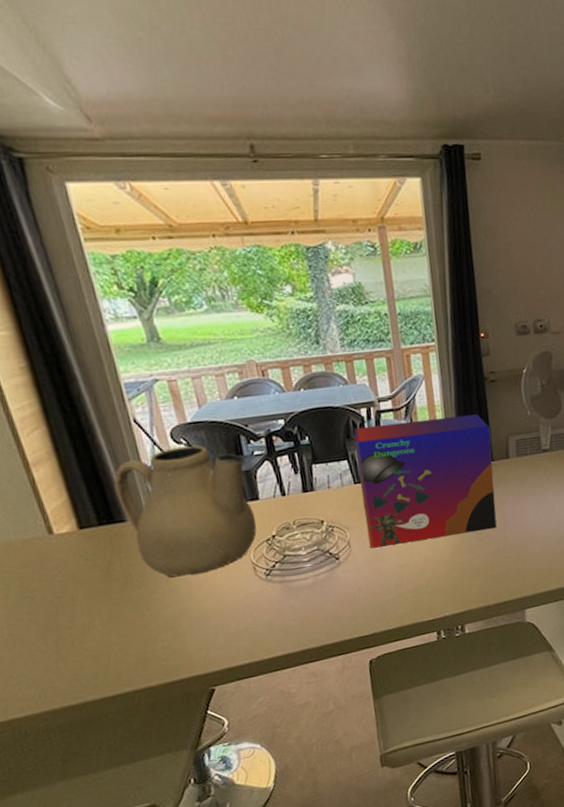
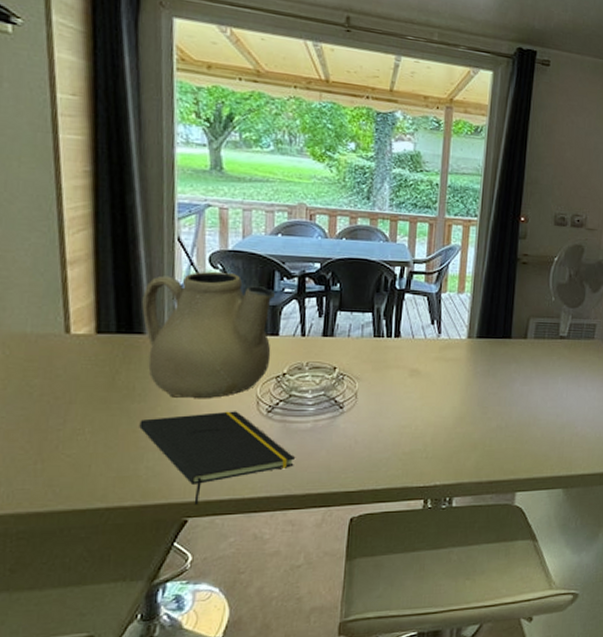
notepad: none [145,580,303,674] -> present [139,411,295,505]
cereal box: present [353,414,497,549] -> none [375,283,513,404]

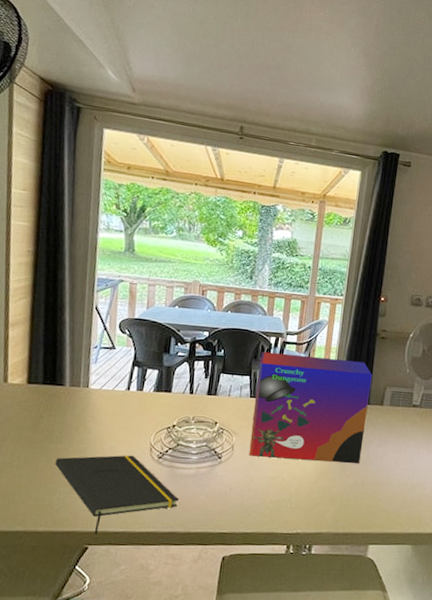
teapot: present [142,271,275,399] -> none [64,335,170,443]
cereal box: none [375,283,513,404] -> present [248,351,372,463]

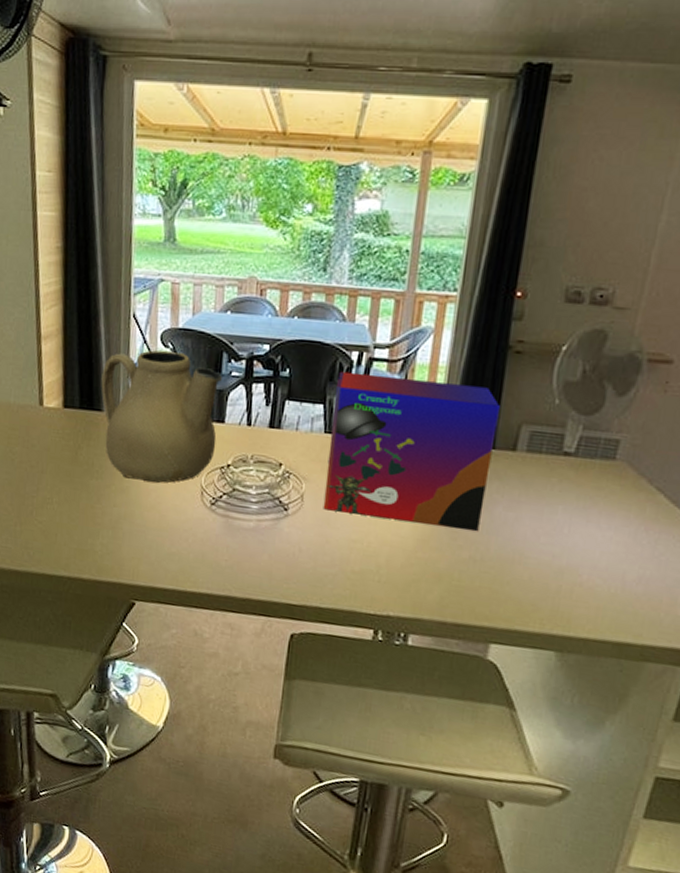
notepad: present [55,455,179,534] -> none [96,496,236,589]
teapot: none [64,335,170,443] -> present [101,350,222,483]

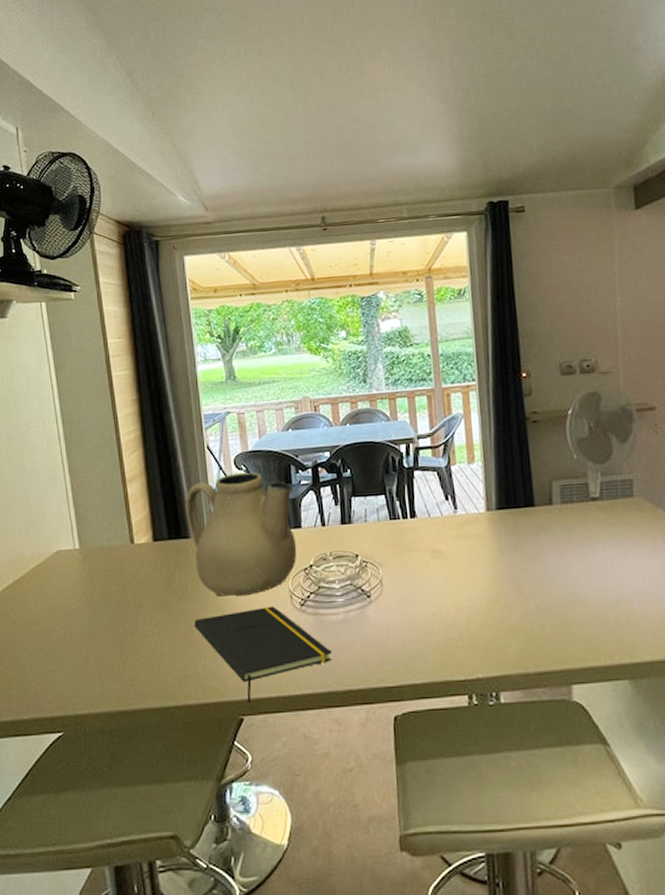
notepad: none [96,496,236,589] -> present [194,606,332,702]
cereal box: present [323,371,500,531] -> none [392,455,538,590]

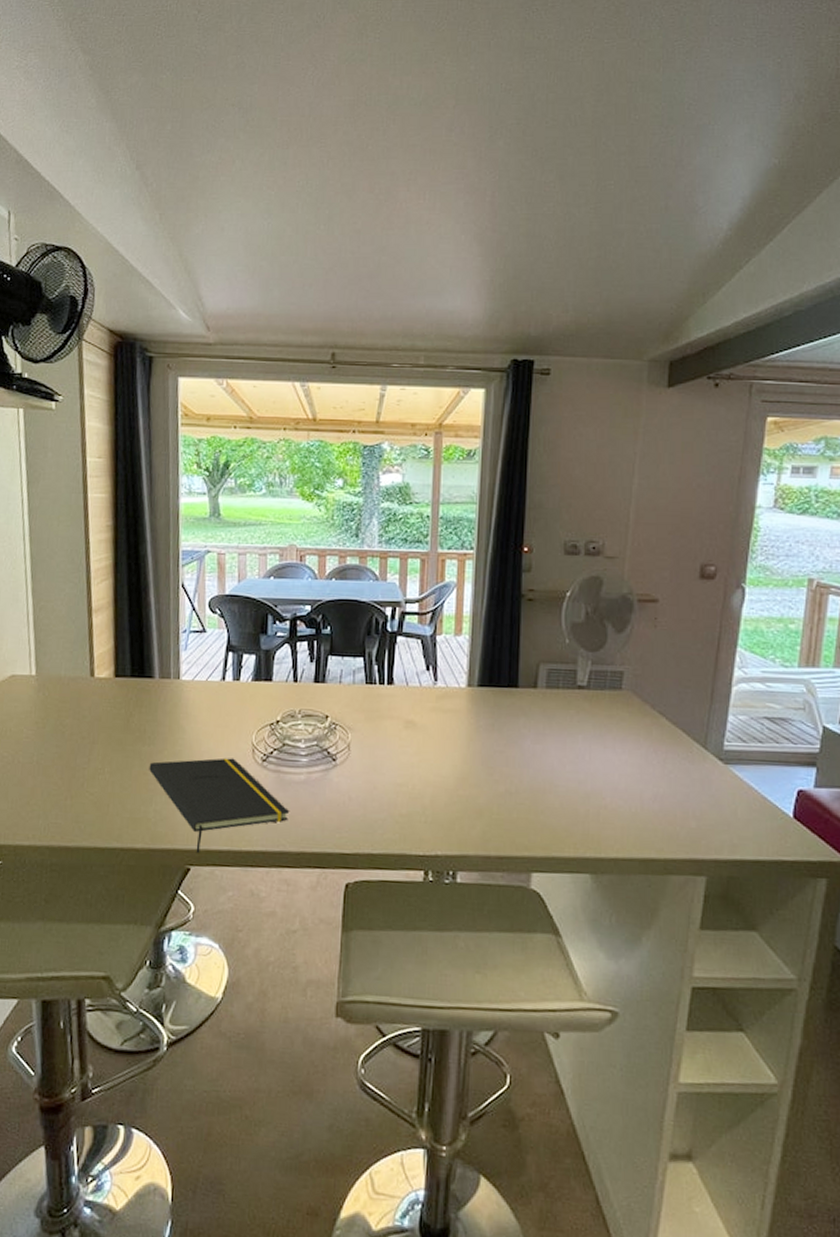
teapot: present [185,472,297,597] -> none [152,616,268,745]

